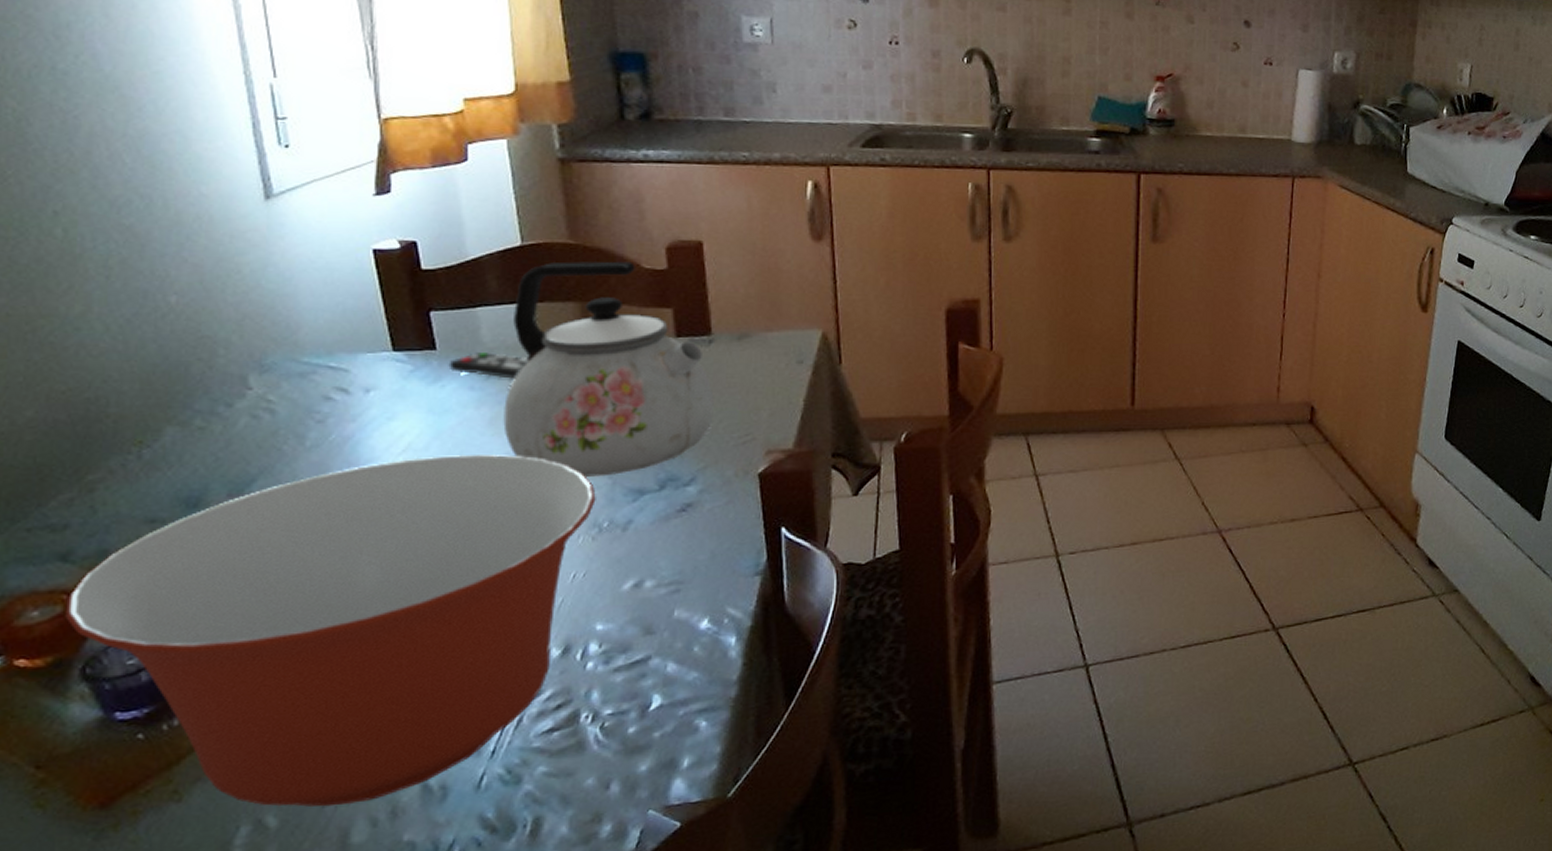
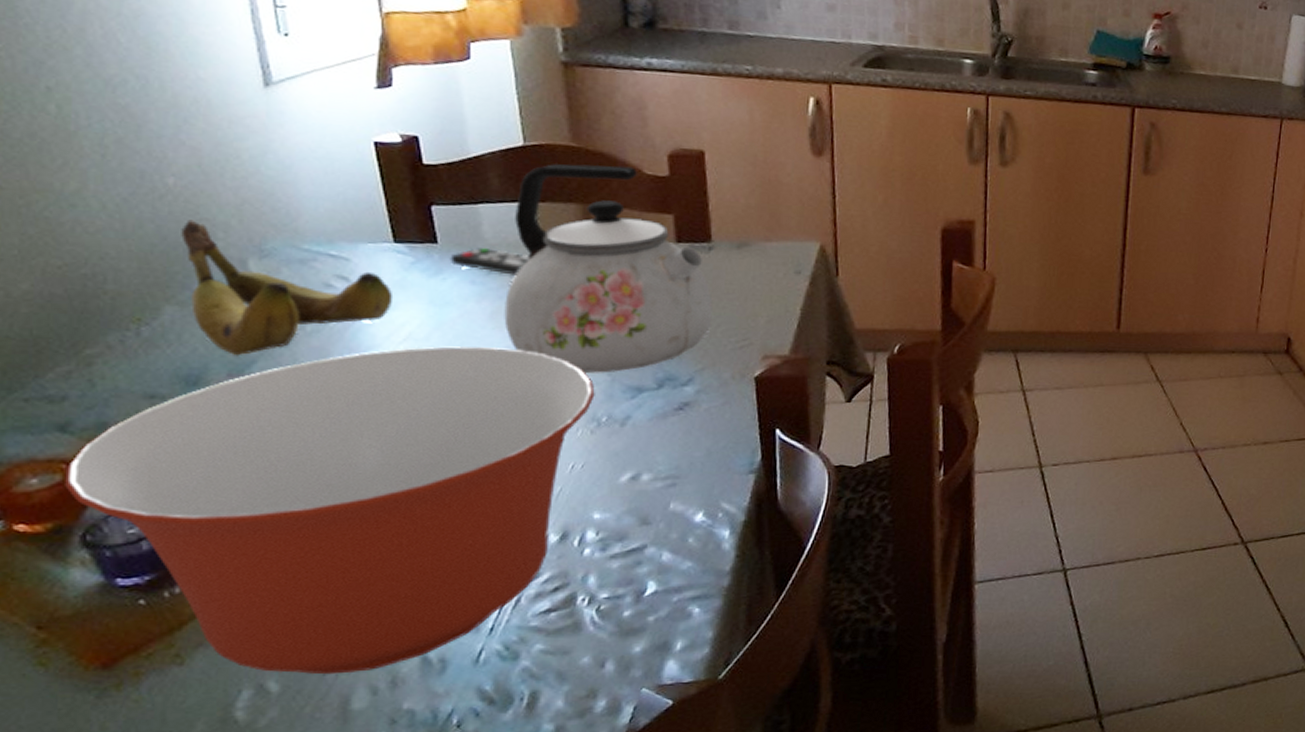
banana: none [183,337,393,476] -> present [181,219,394,356]

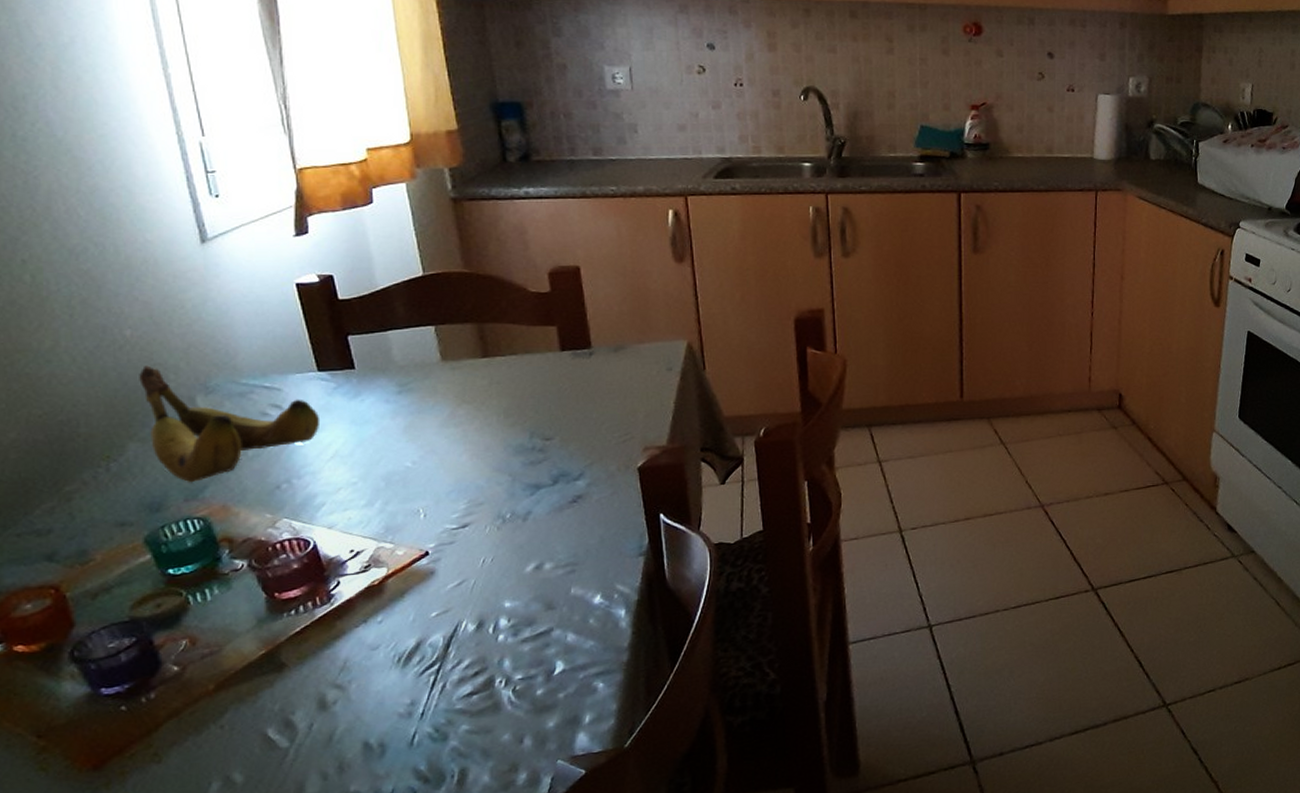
mixing bowl: present [65,346,595,675] -> none [54,458,499,765]
remote control: present [450,248,531,276] -> none [366,370,436,392]
kettle: present [504,164,713,373] -> none [416,286,597,475]

